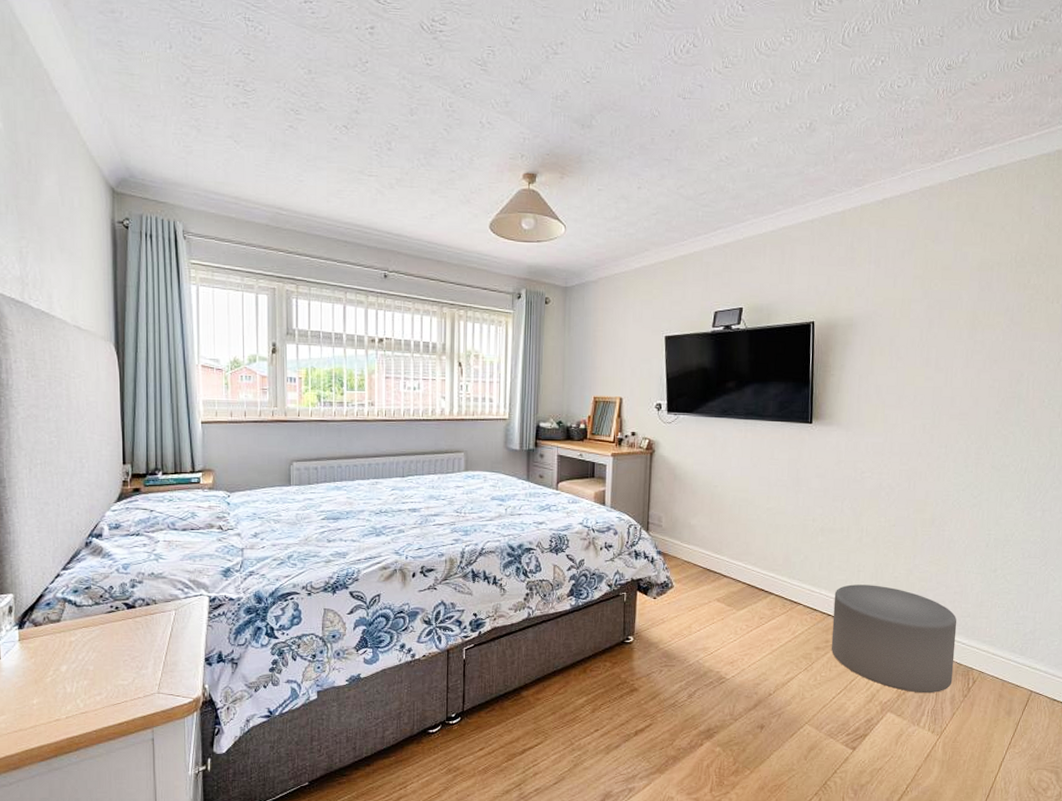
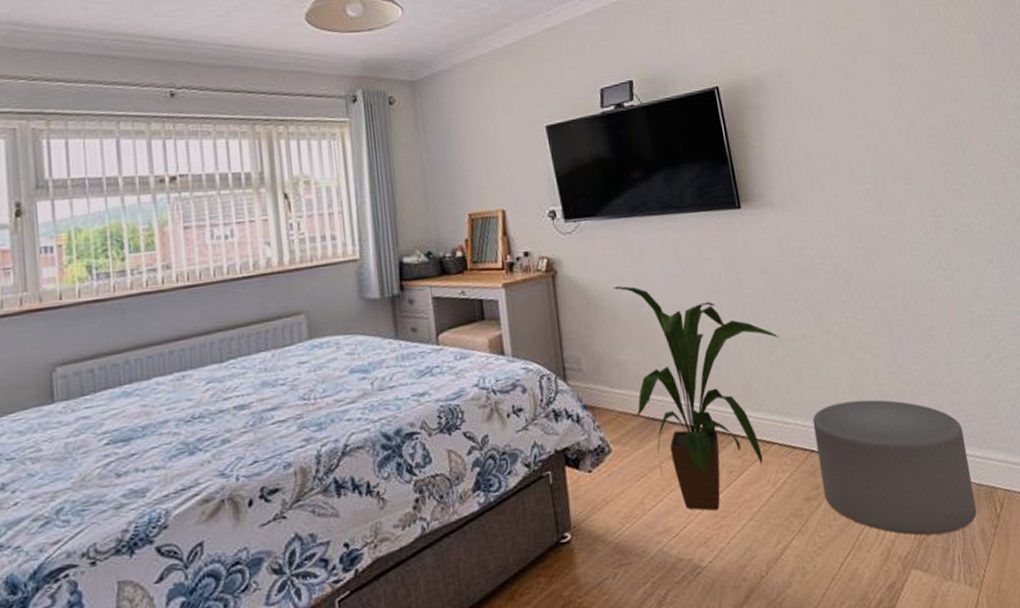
house plant: none [697,469,821,643] -> present [614,286,779,511]

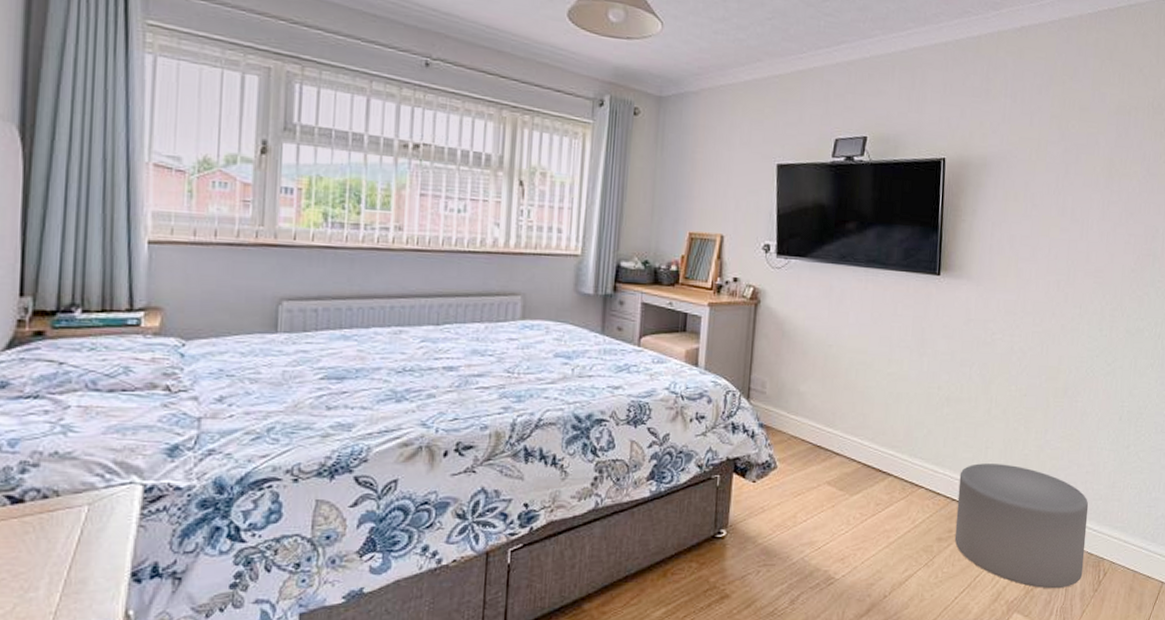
house plant: present [614,286,779,511] -> none [806,325,947,535]

